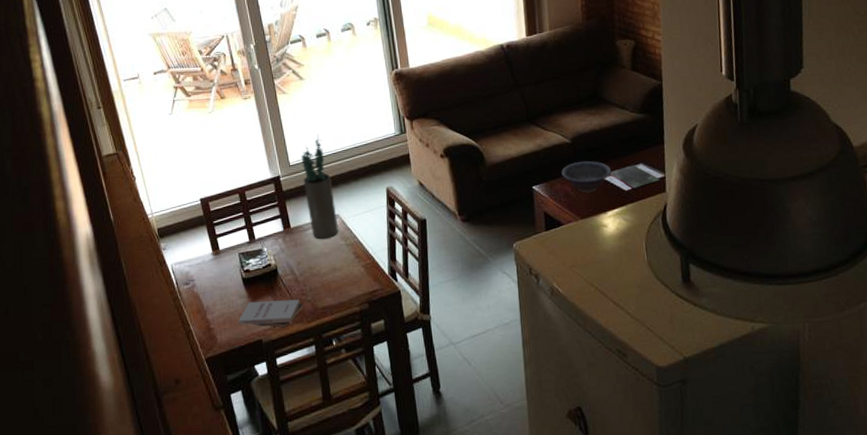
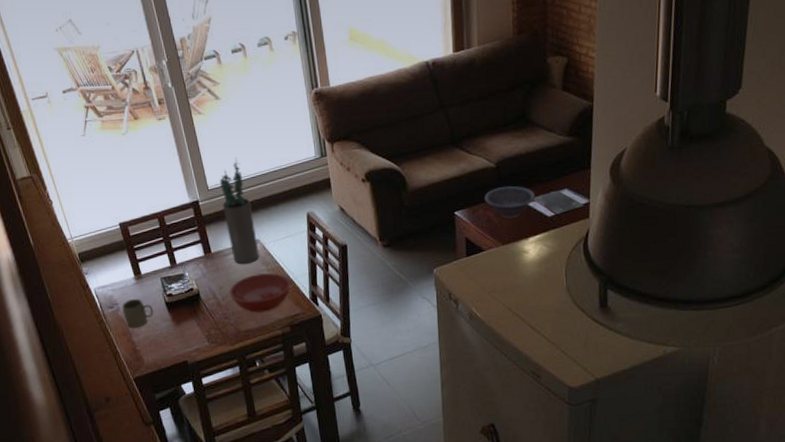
mug: none [197,274,230,306] -> present [121,298,154,329]
books: present [239,299,303,328] -> none [164,322,226,350]
bowl: none [307,248,370,289] -> present [229,273,291,312]

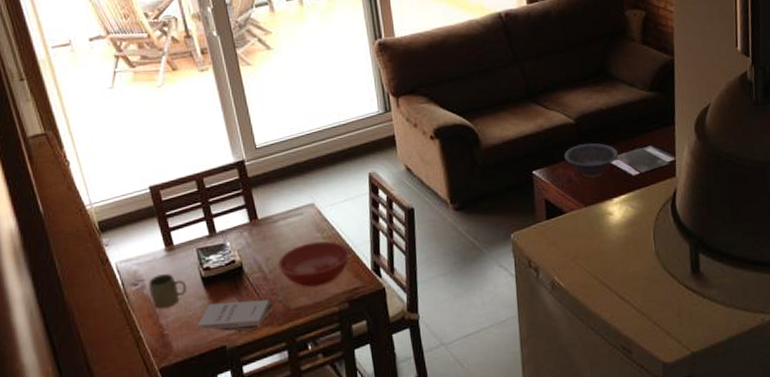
books: none [164,322,226,350] -> present [198,299,274,332]
vase: present [219,157,260,265] -> none [269,112,314,232]

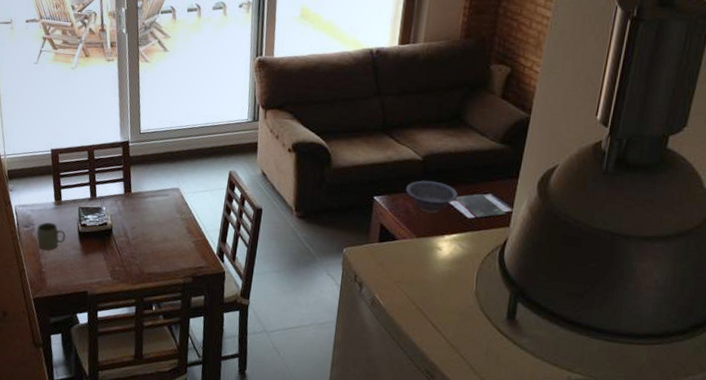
books: present [198,299,274,332] -> none [68,254,131,285]
bowl: present [277,241,350,287] -> none [140,221,201,259]

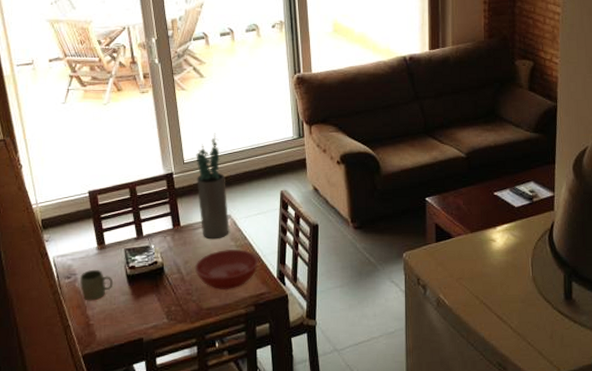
bowl: none [140,221,201,259] -> present [194,249,259,289]
vase: none [150,107,178,210] -> present [196,133,229,240]
decorative bowl: present [405,180,459,214] -> none [454,175,504,207]
magazine: present [454,194,506,218] -> none [501,182,549,206]

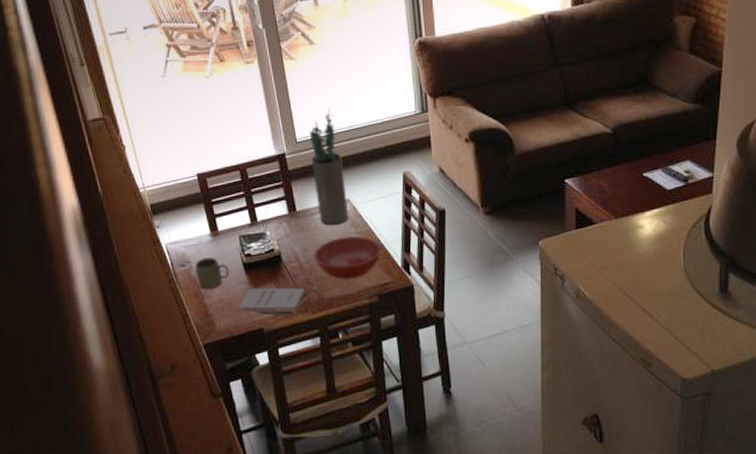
books: none [120,298,188,328] -> present [239,288,308,318]

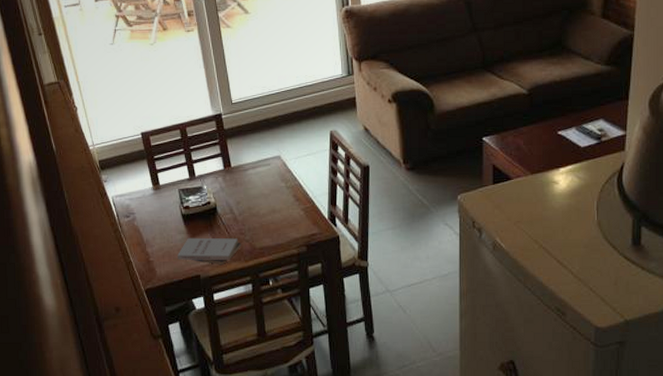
mug: present [194,257,230,290] -> none [137,209,170,239]
vase: present [309,108,349,226] -> none [243,72,280,181]
bowl: present [313,236,382,279] -> none [246,190,310,230]

